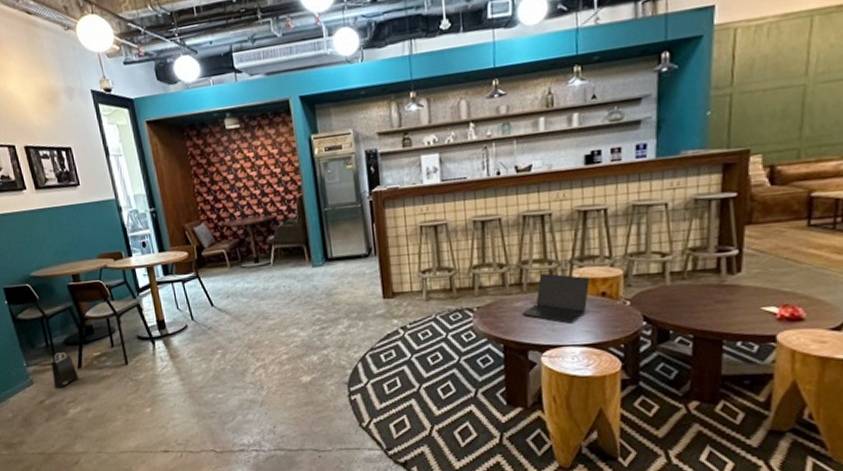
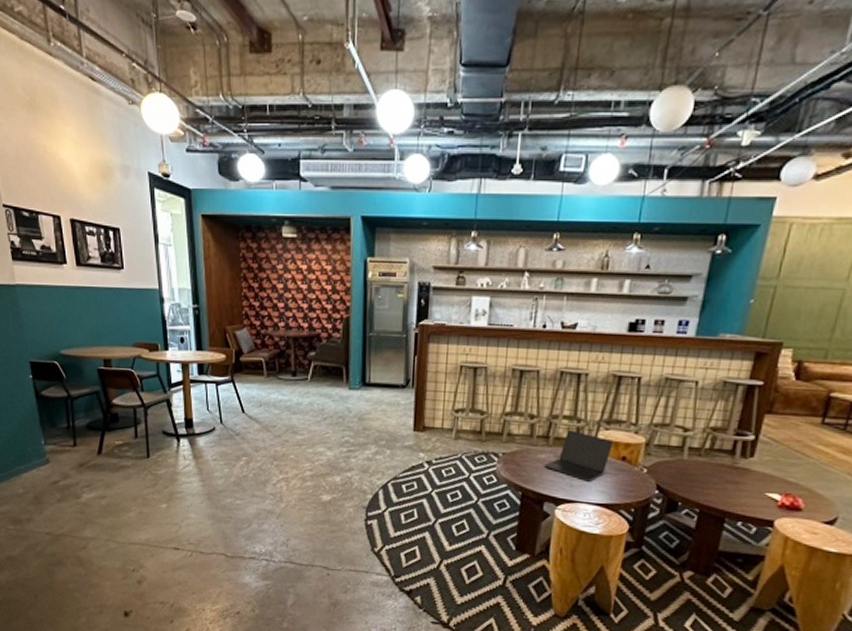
shopping bag: present [50,352,79,389] -> none [70,436,98,472]

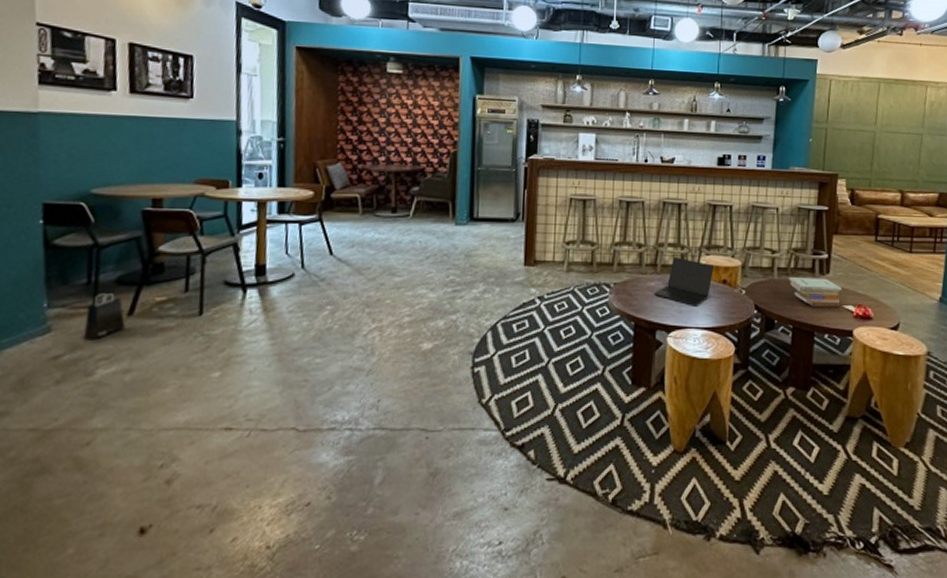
shopping bag: none [70,436,98,472] -> present [83,293,126,340]
books: none [701,457,767,495] -> present [789,276,842,308]

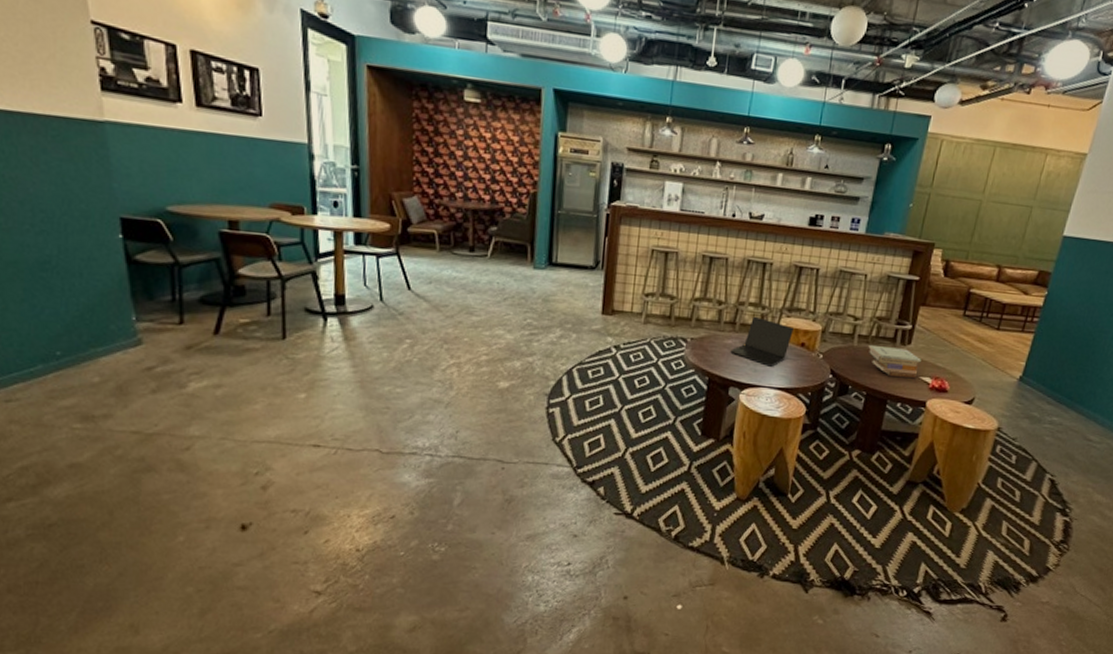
shopping bag: present [83,293,126,340] -> none [173,311,213,356]

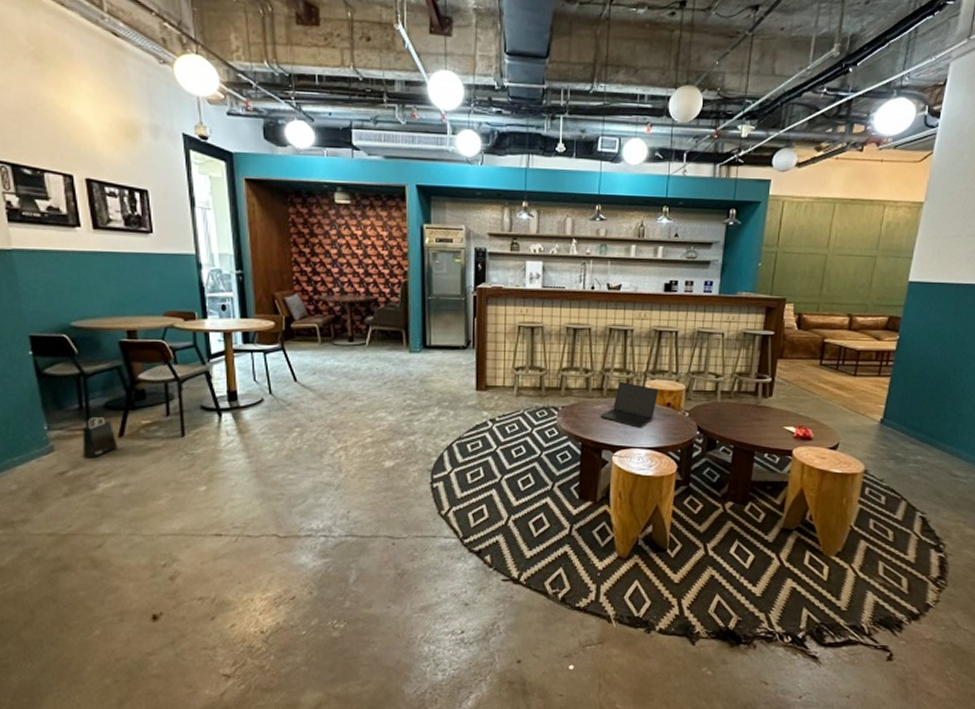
shopping bag: none [173,311,213,356] -> present [82,417,119,459]
books: present [868,344,921,378] -> none [731,399,784,429]

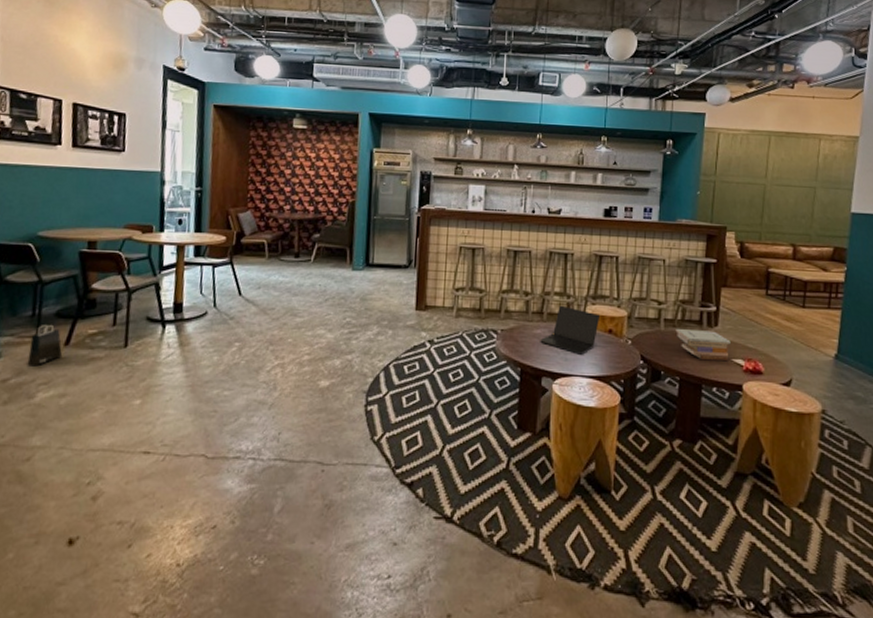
books: none [731,399,784,429] -> present [675,328,731,361]

